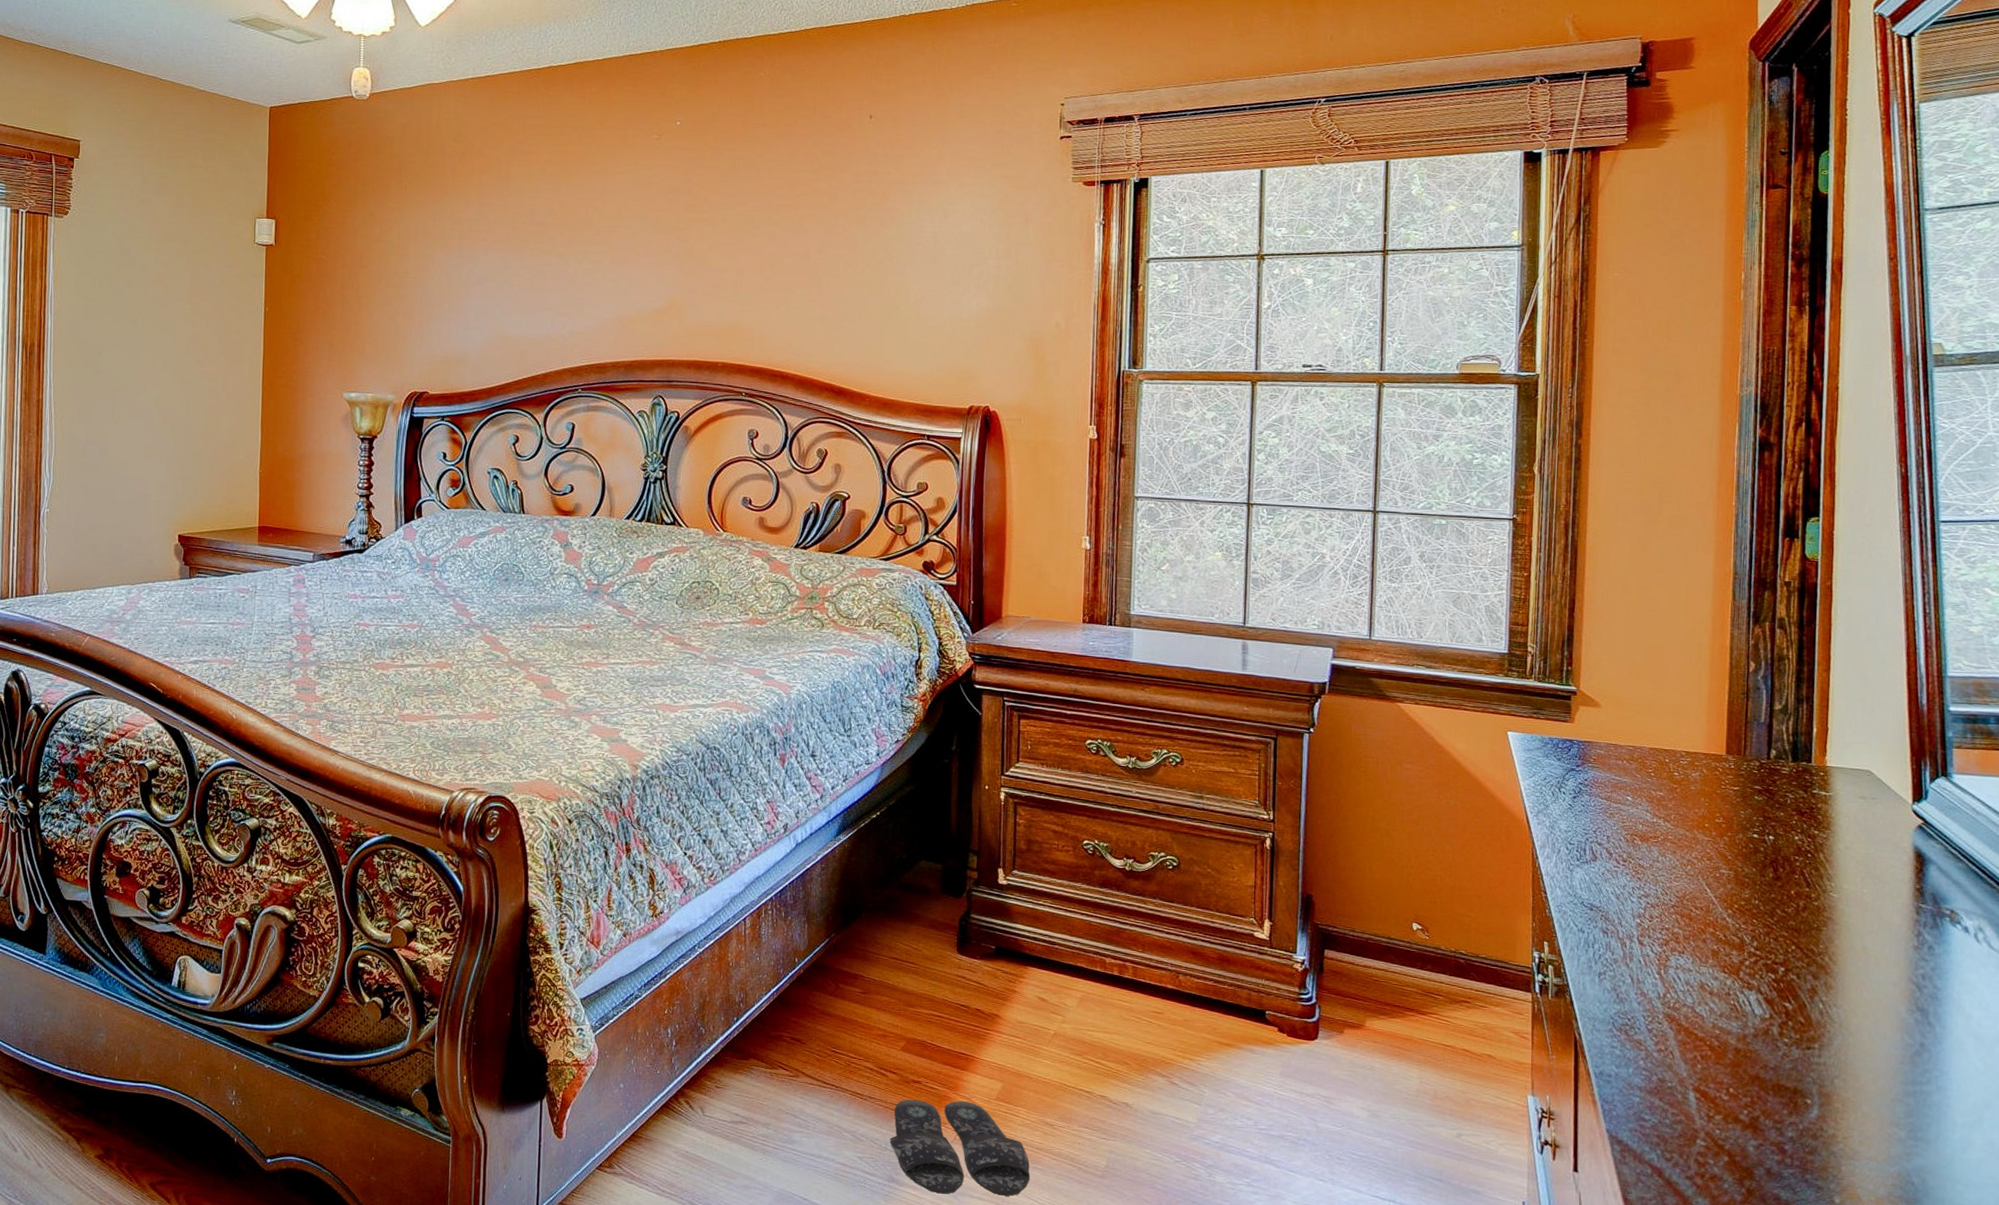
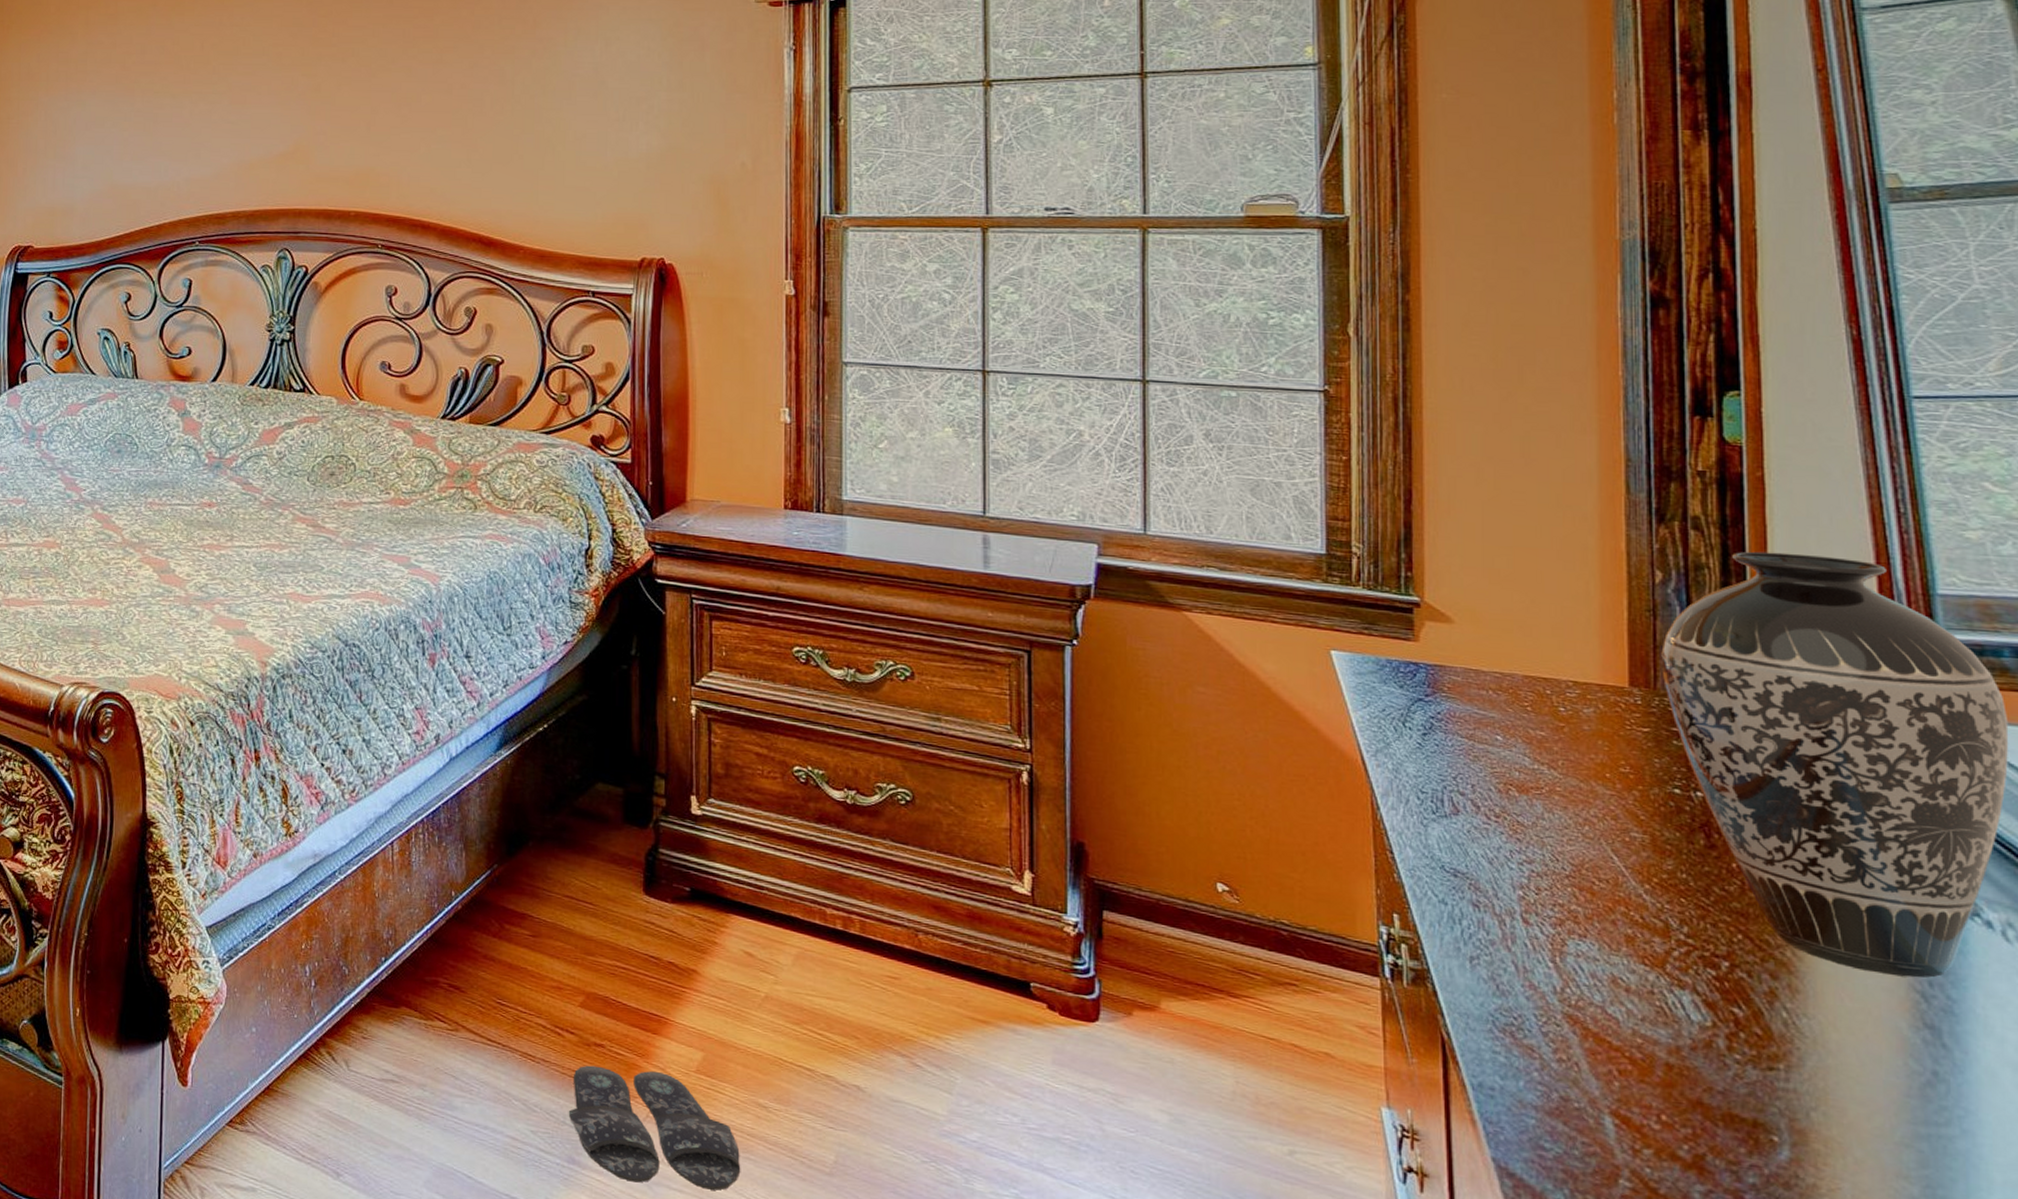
decorative vase: none [1750,645,1990,973] -> present [1661,551,2009,978]

